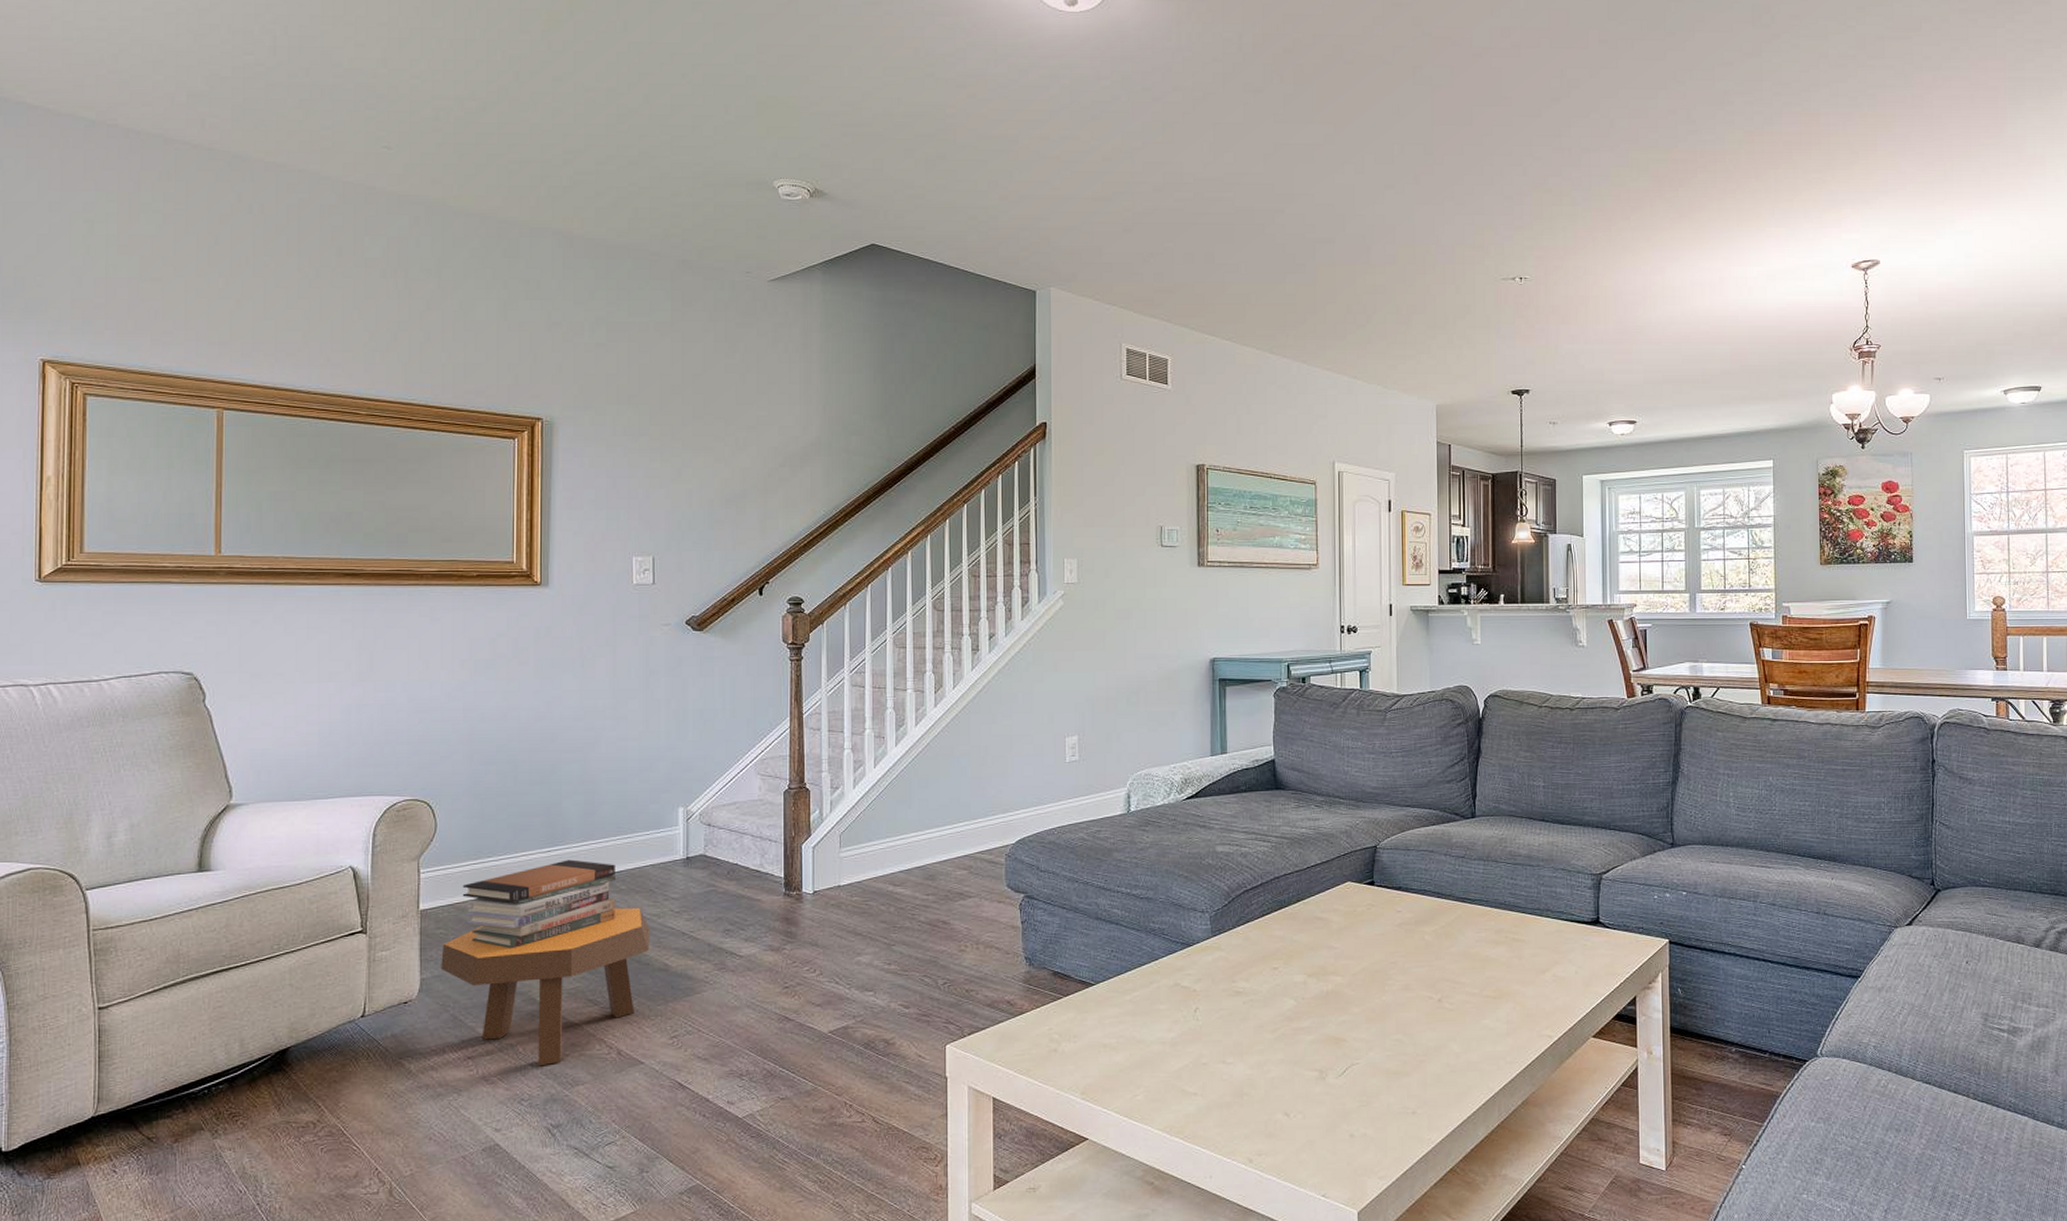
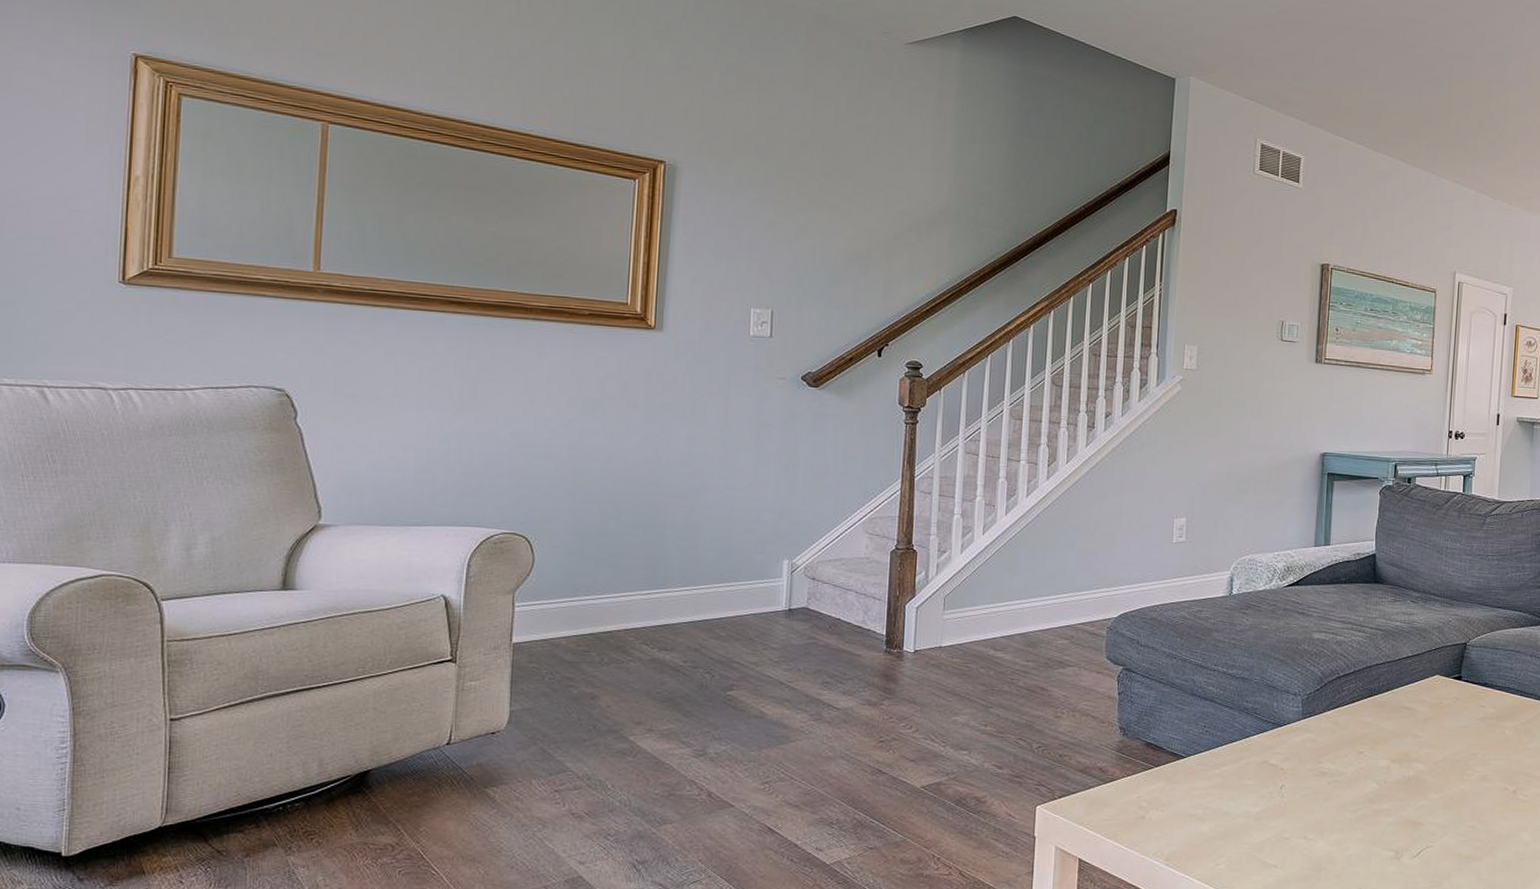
footstool: present [441,907,651,1067] -> none [532,653,749,804]
book stack: present [462,859,617,949] -> none [557,603,717,688]

